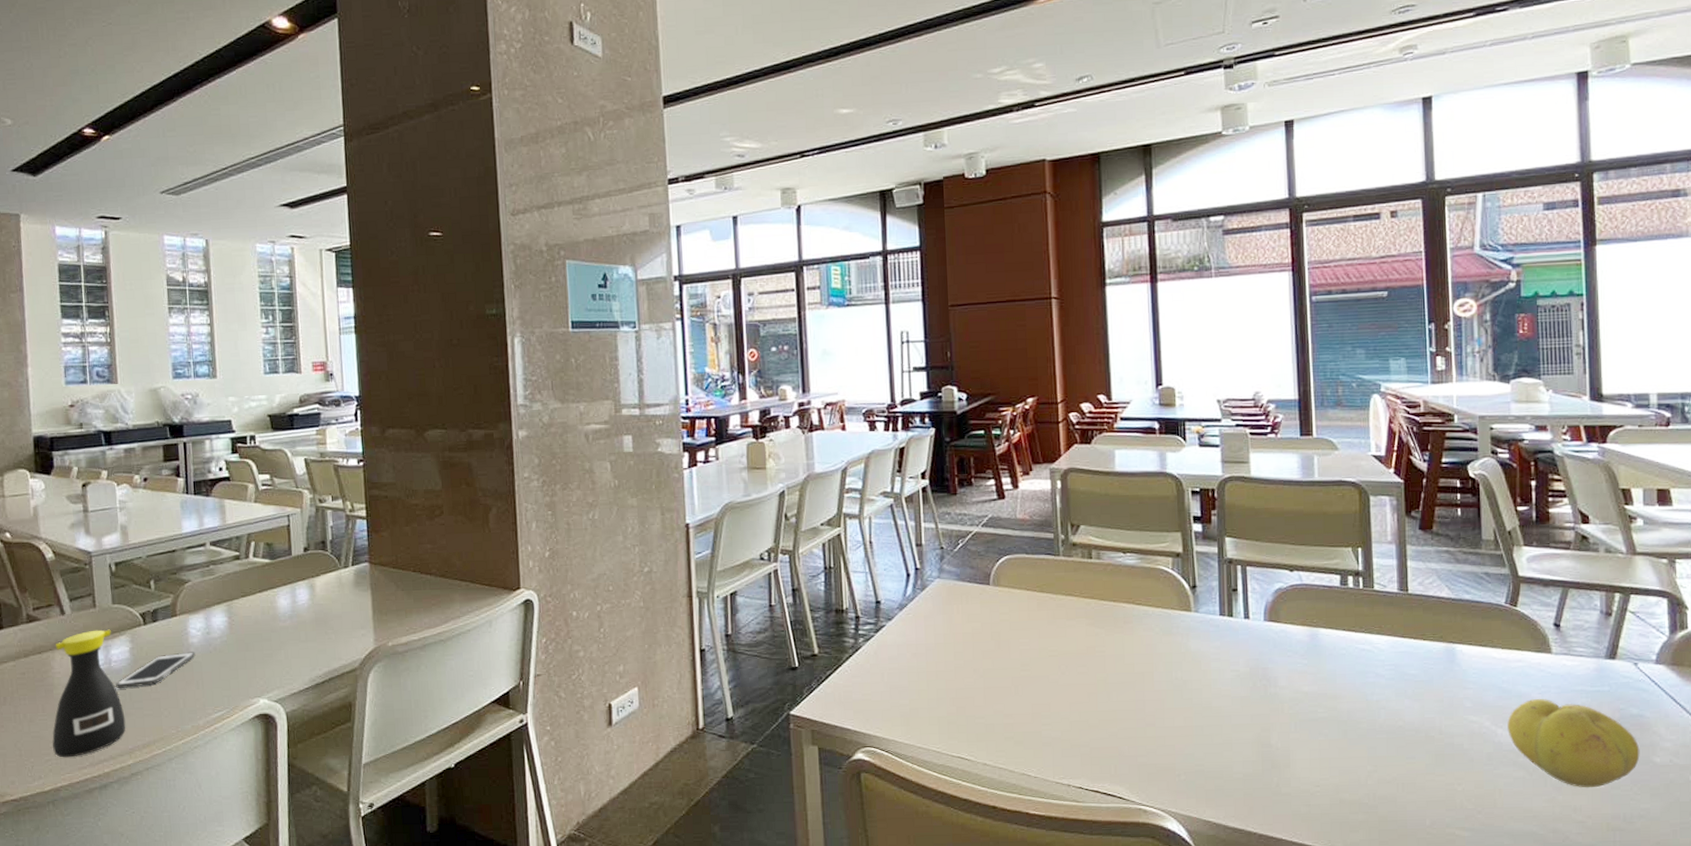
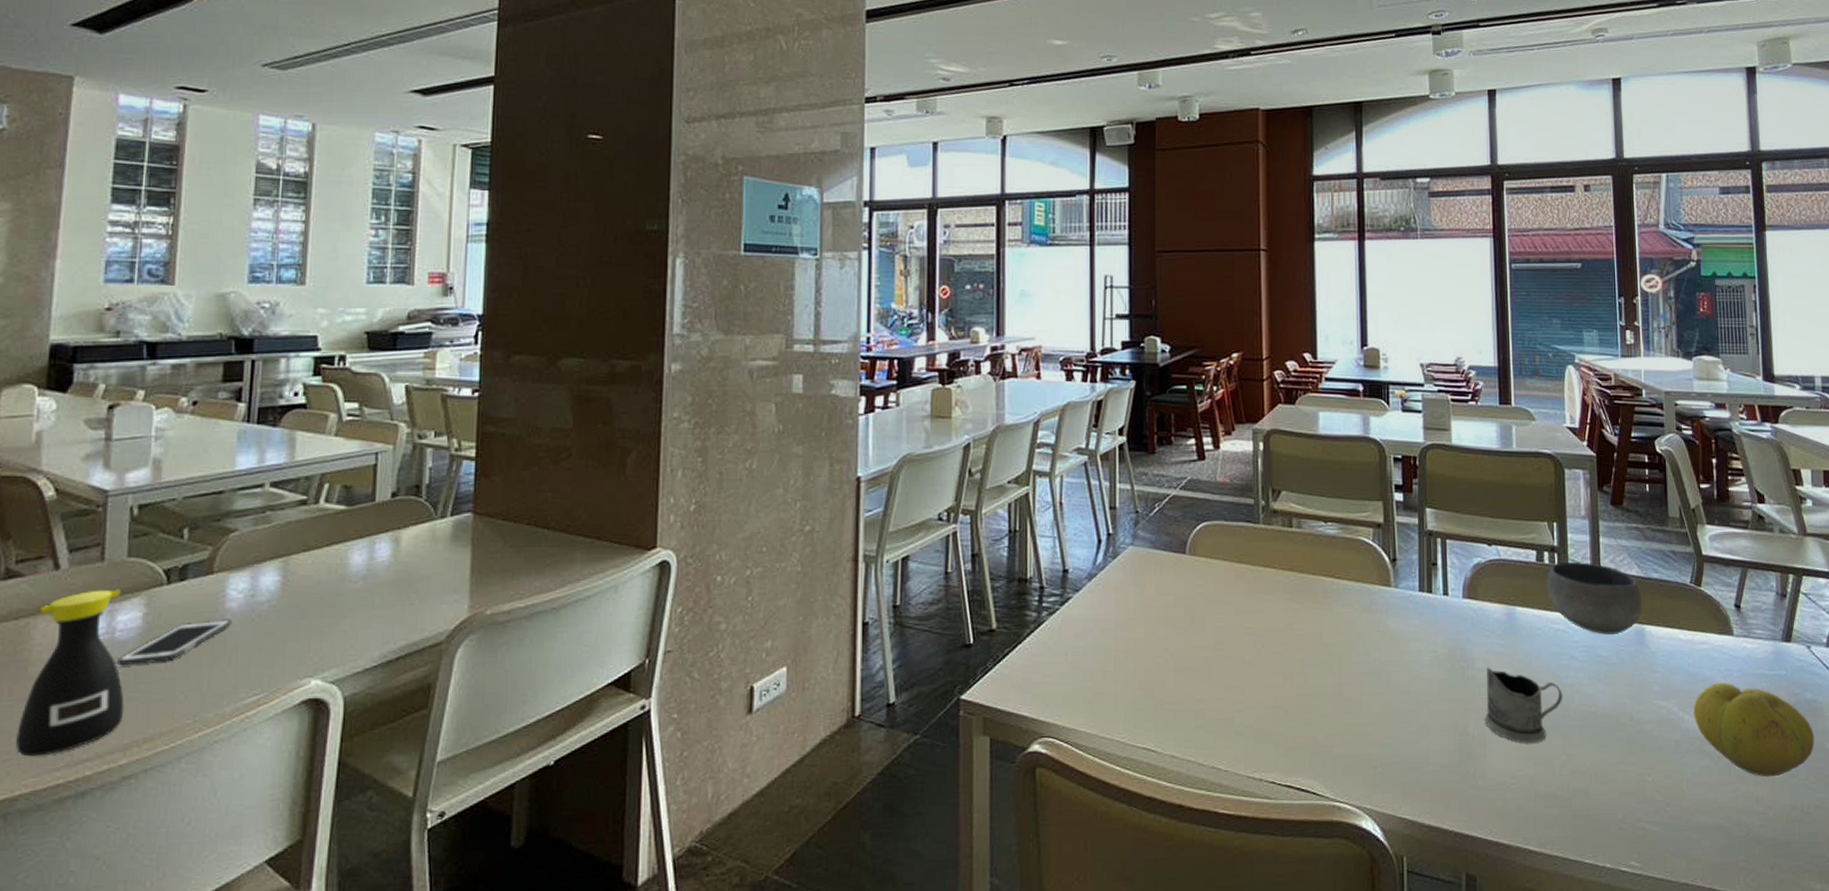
tea glass holder: none [1288,685,1369,755] -> present [1485,667,1563,744]
bowl: none [1352,584,1454,654] -> present [1547,561,1643,634]

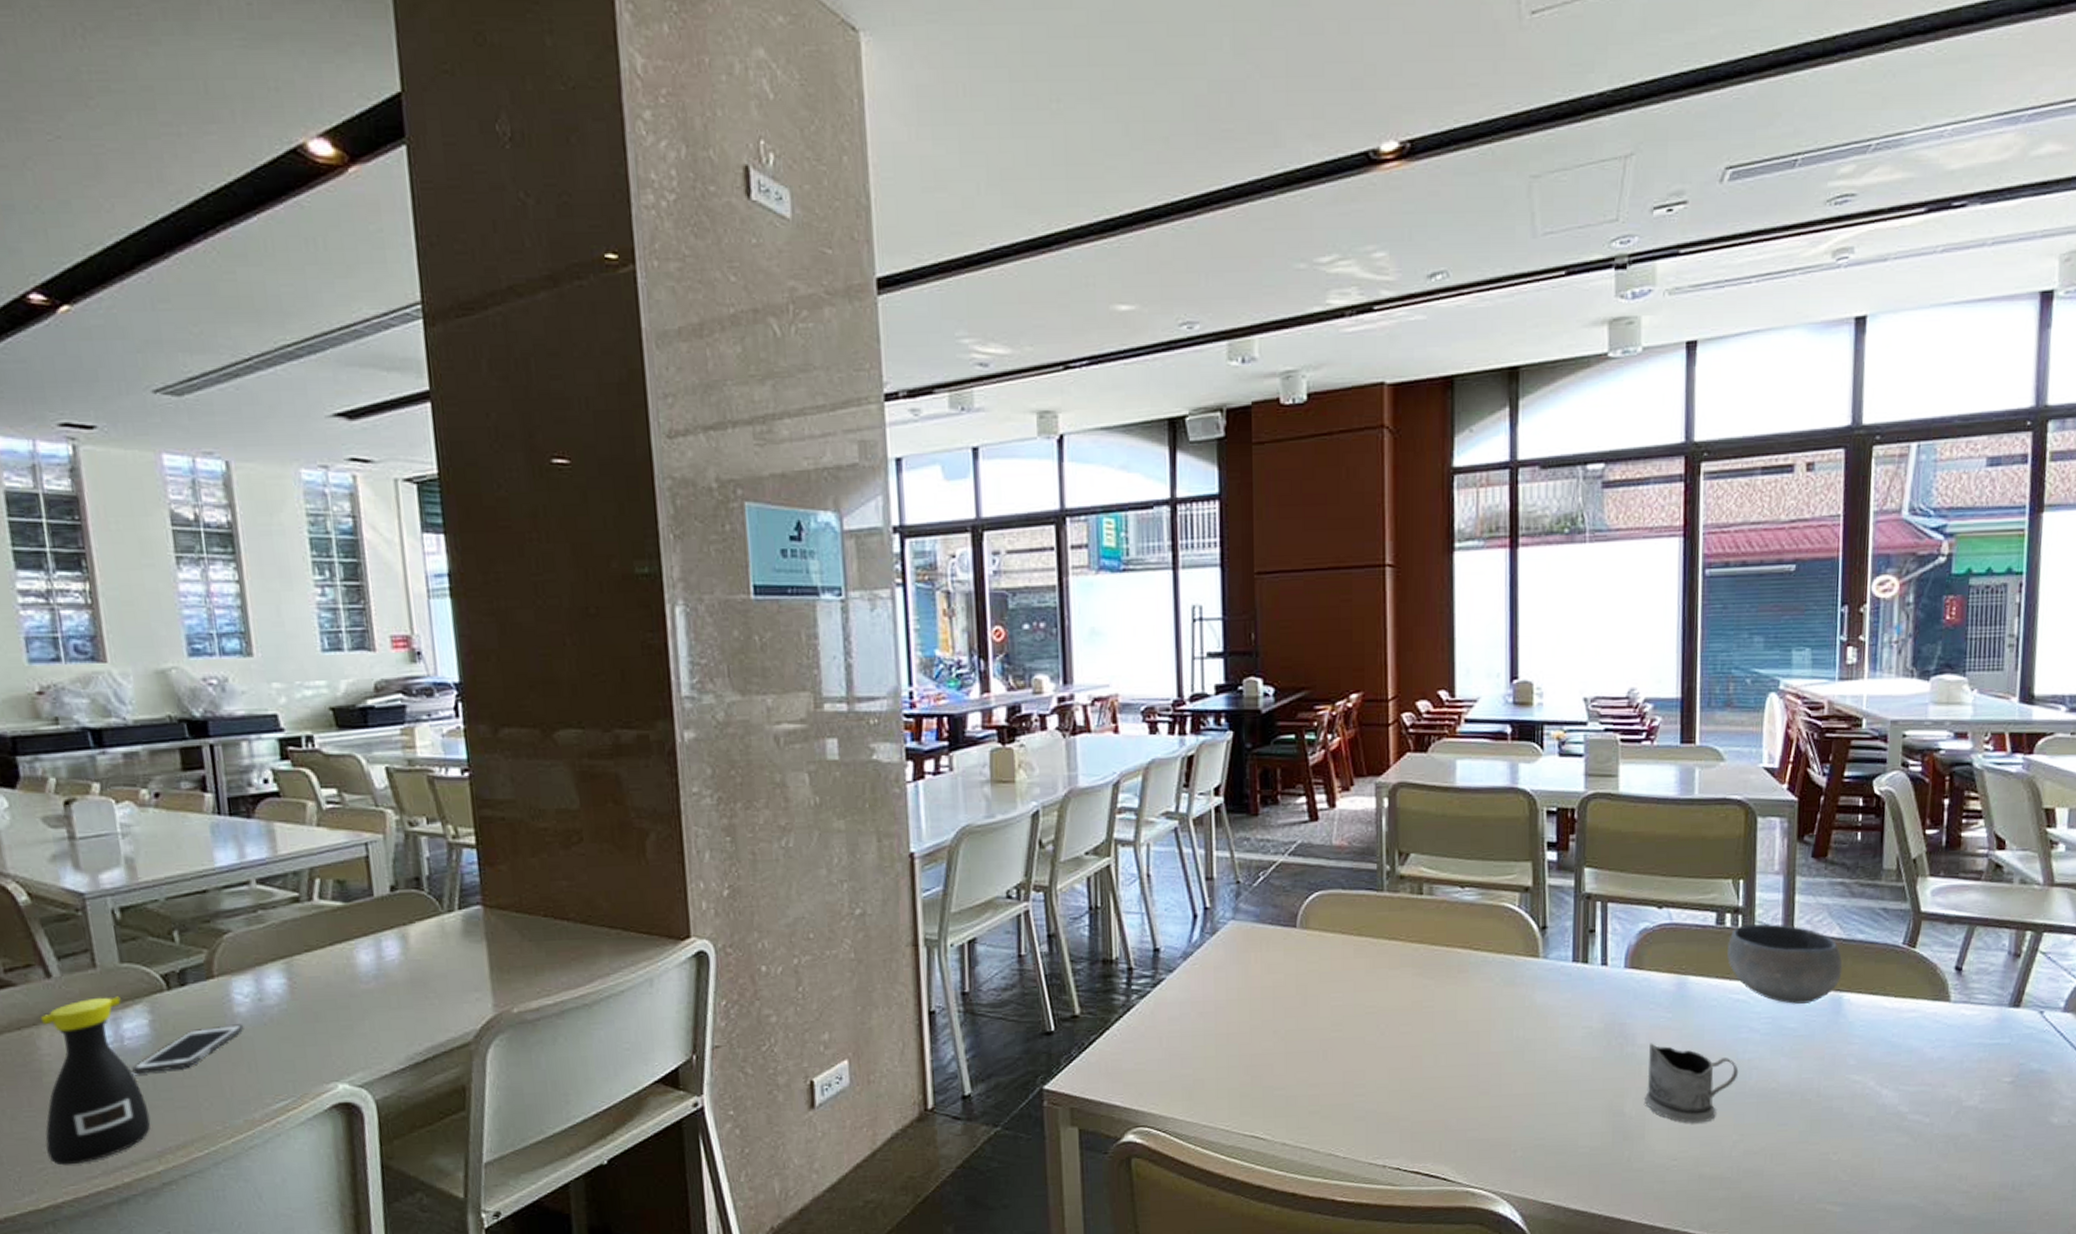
fruit: present [1694,682,1815,777] -> none [1893,1053,2037,1154]

